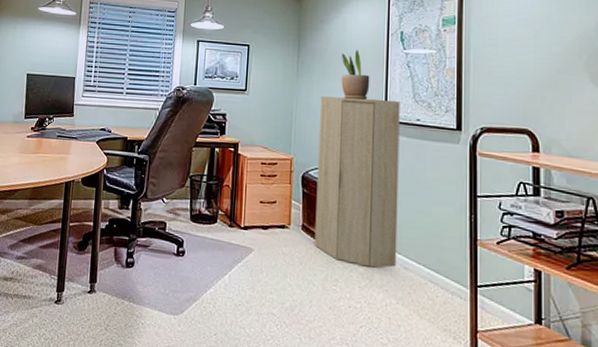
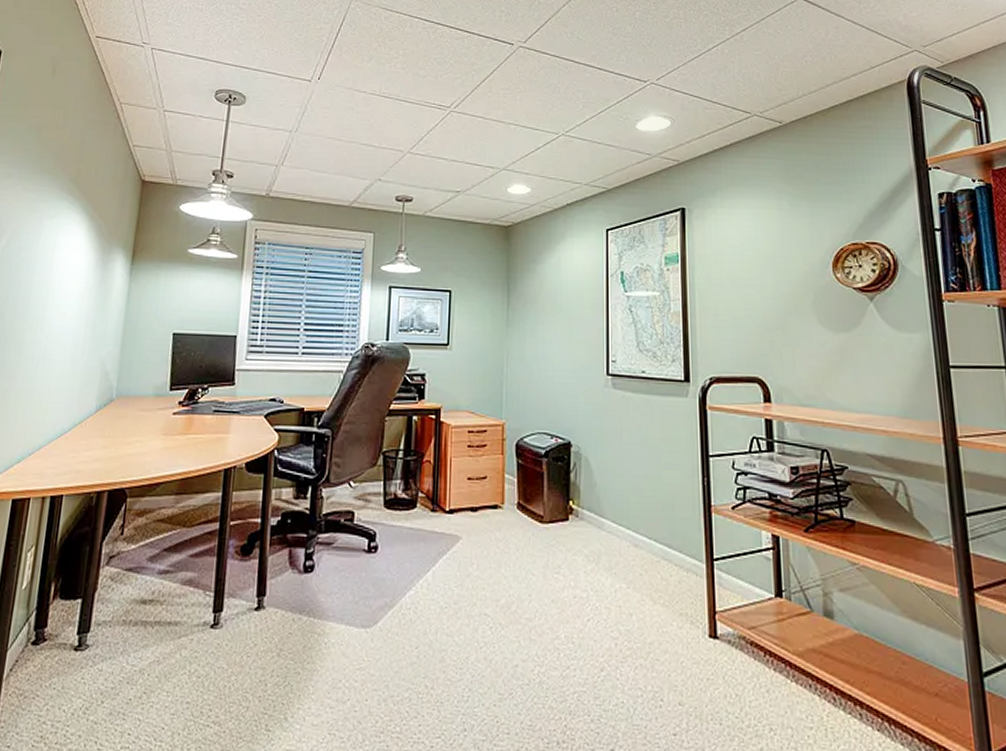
cabinet: present [314,96,400,268] -> none [532,348,626,548]
potted plant: present [341,50,370,99] -> none [557,294,589,350]

